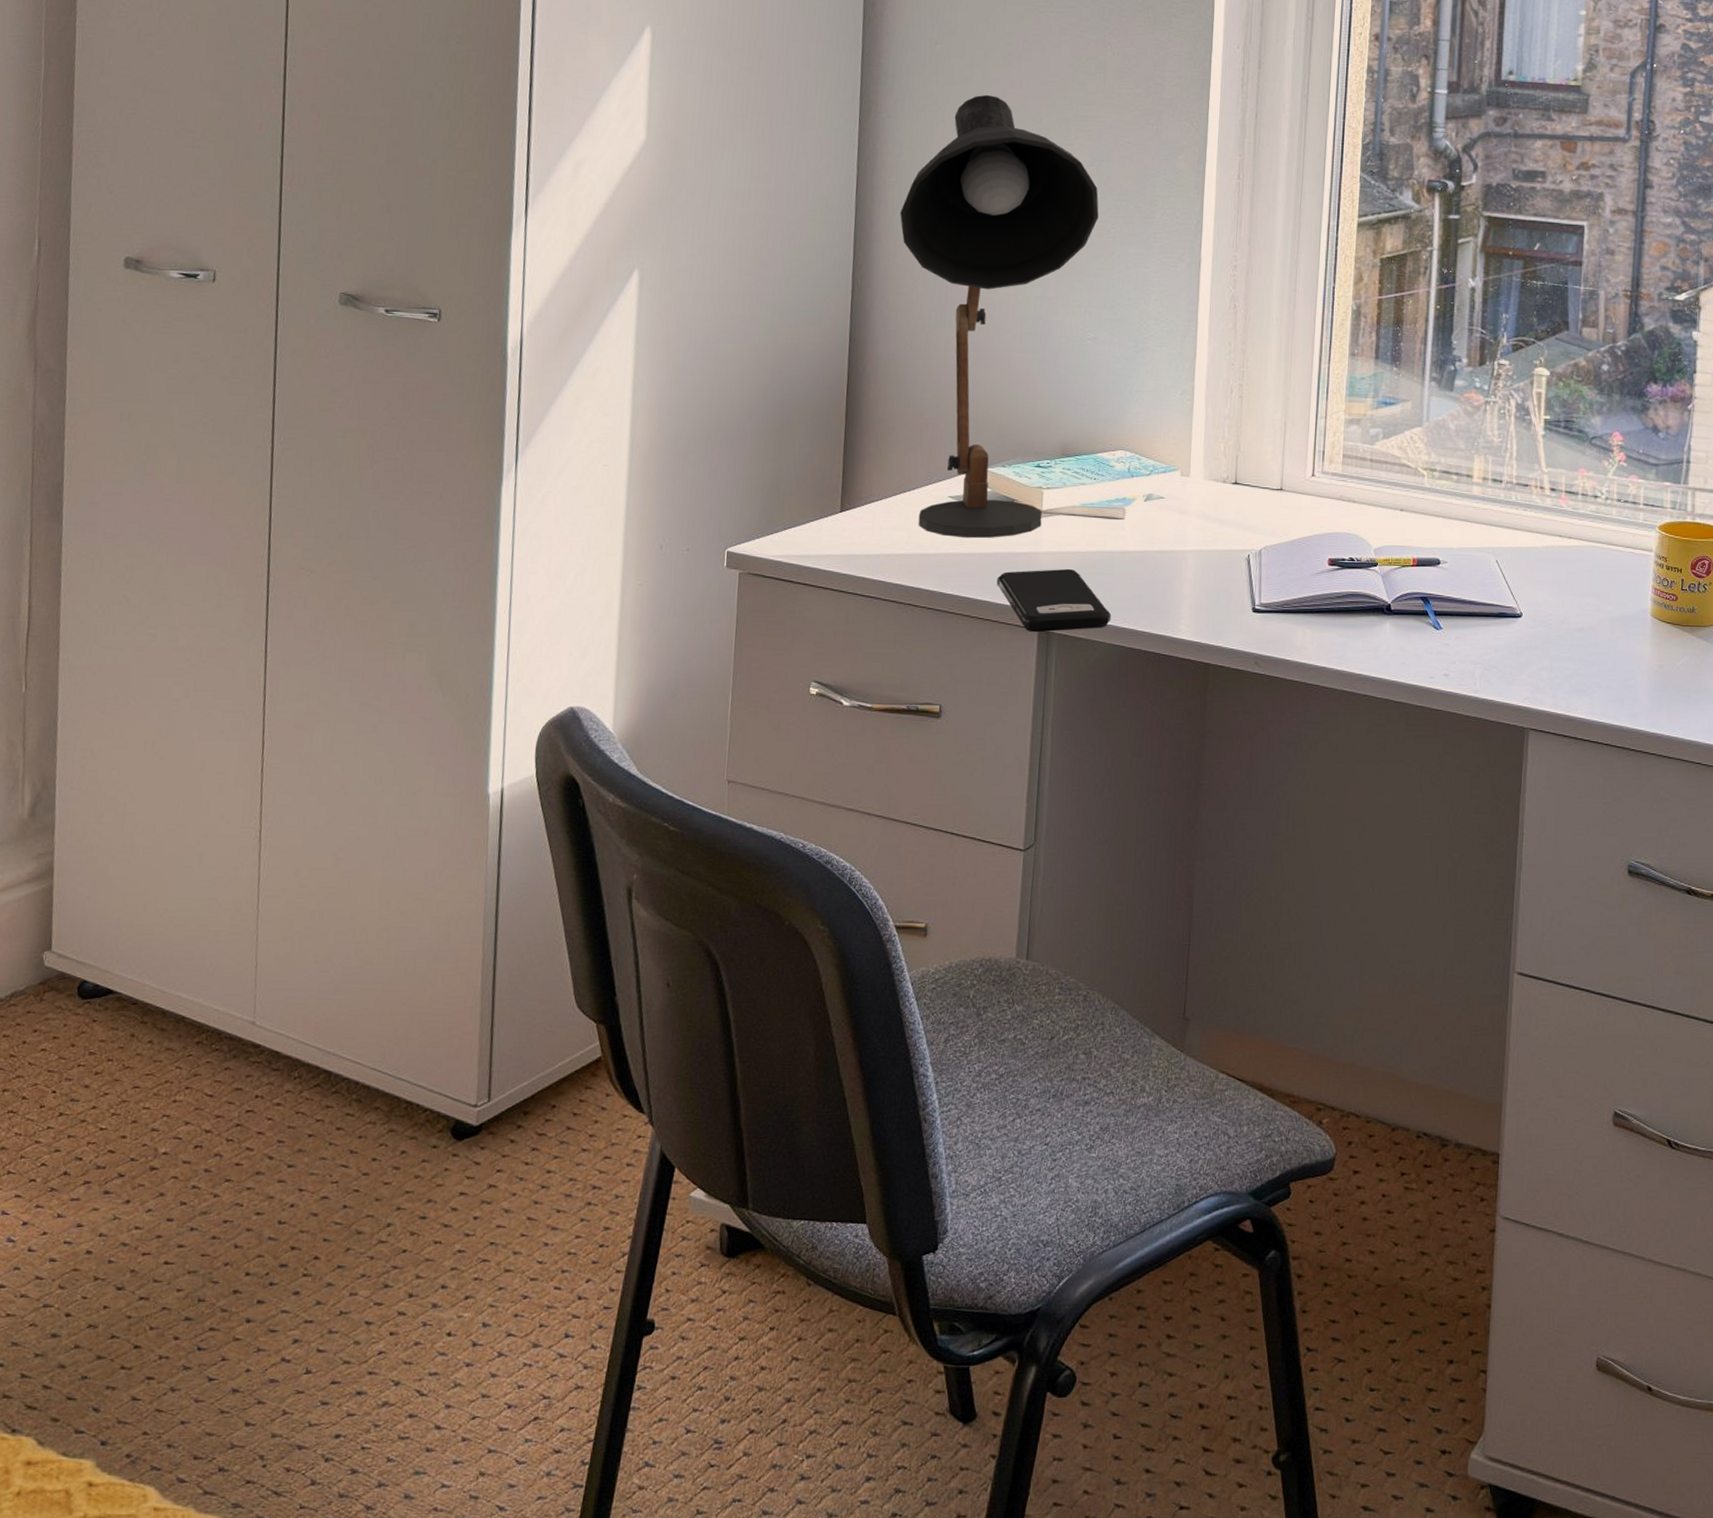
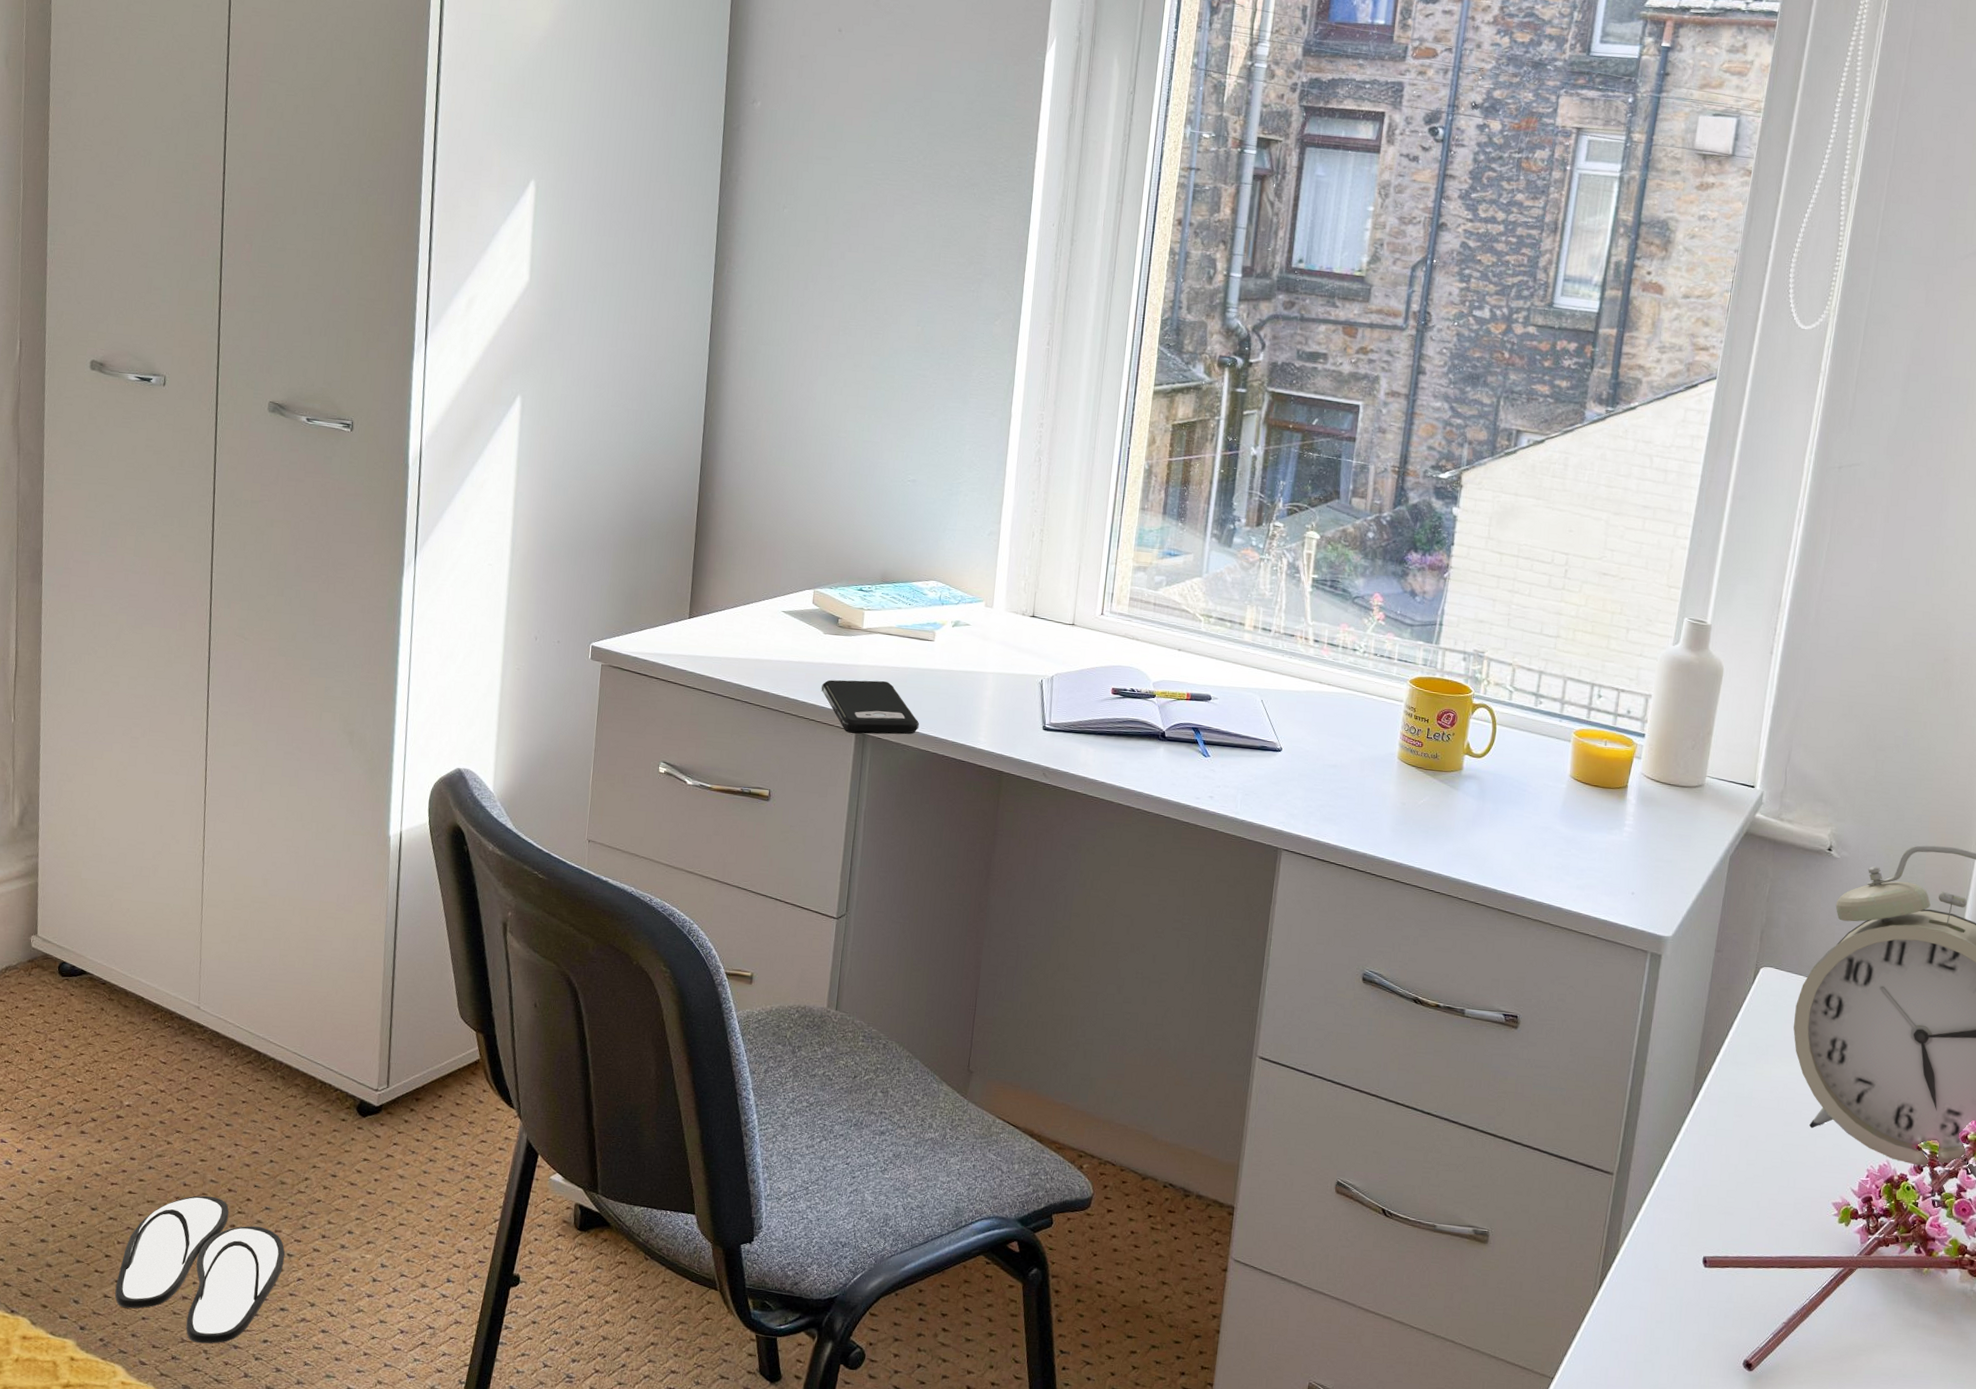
slippers: none [146,1257,363,1447] -> present [115,1195,285,1344]
desk lamp: present [900,94,1099,539] -> none [747,256,923,650]

